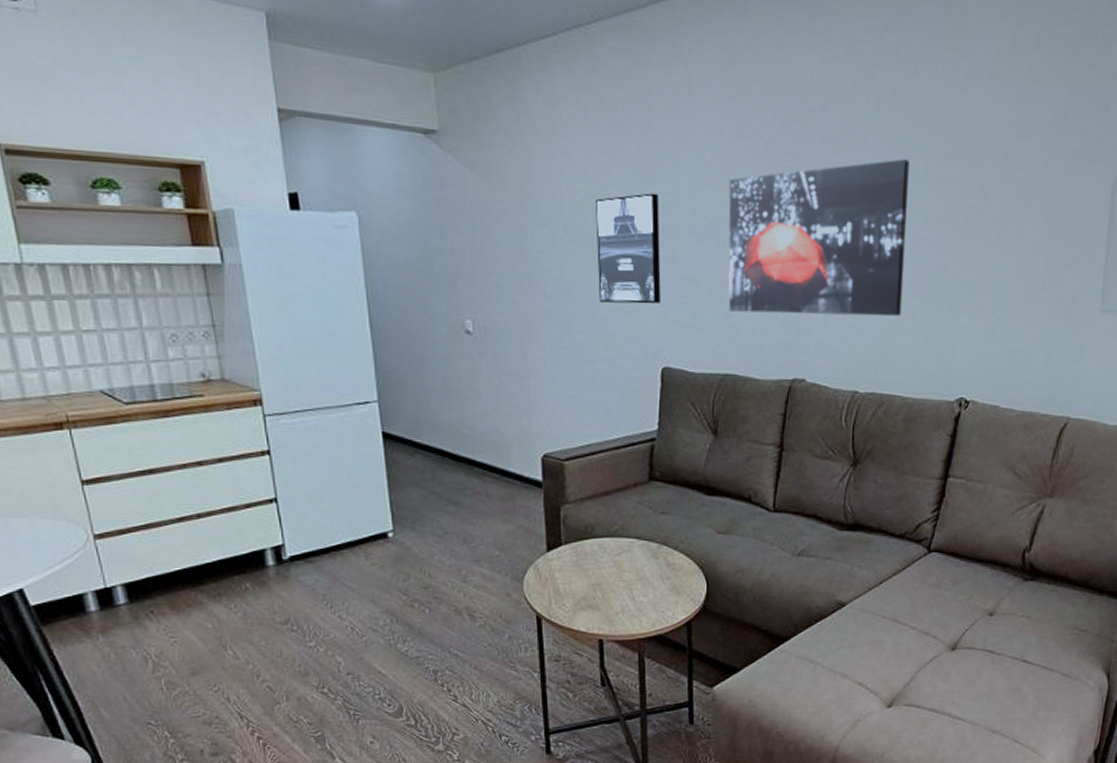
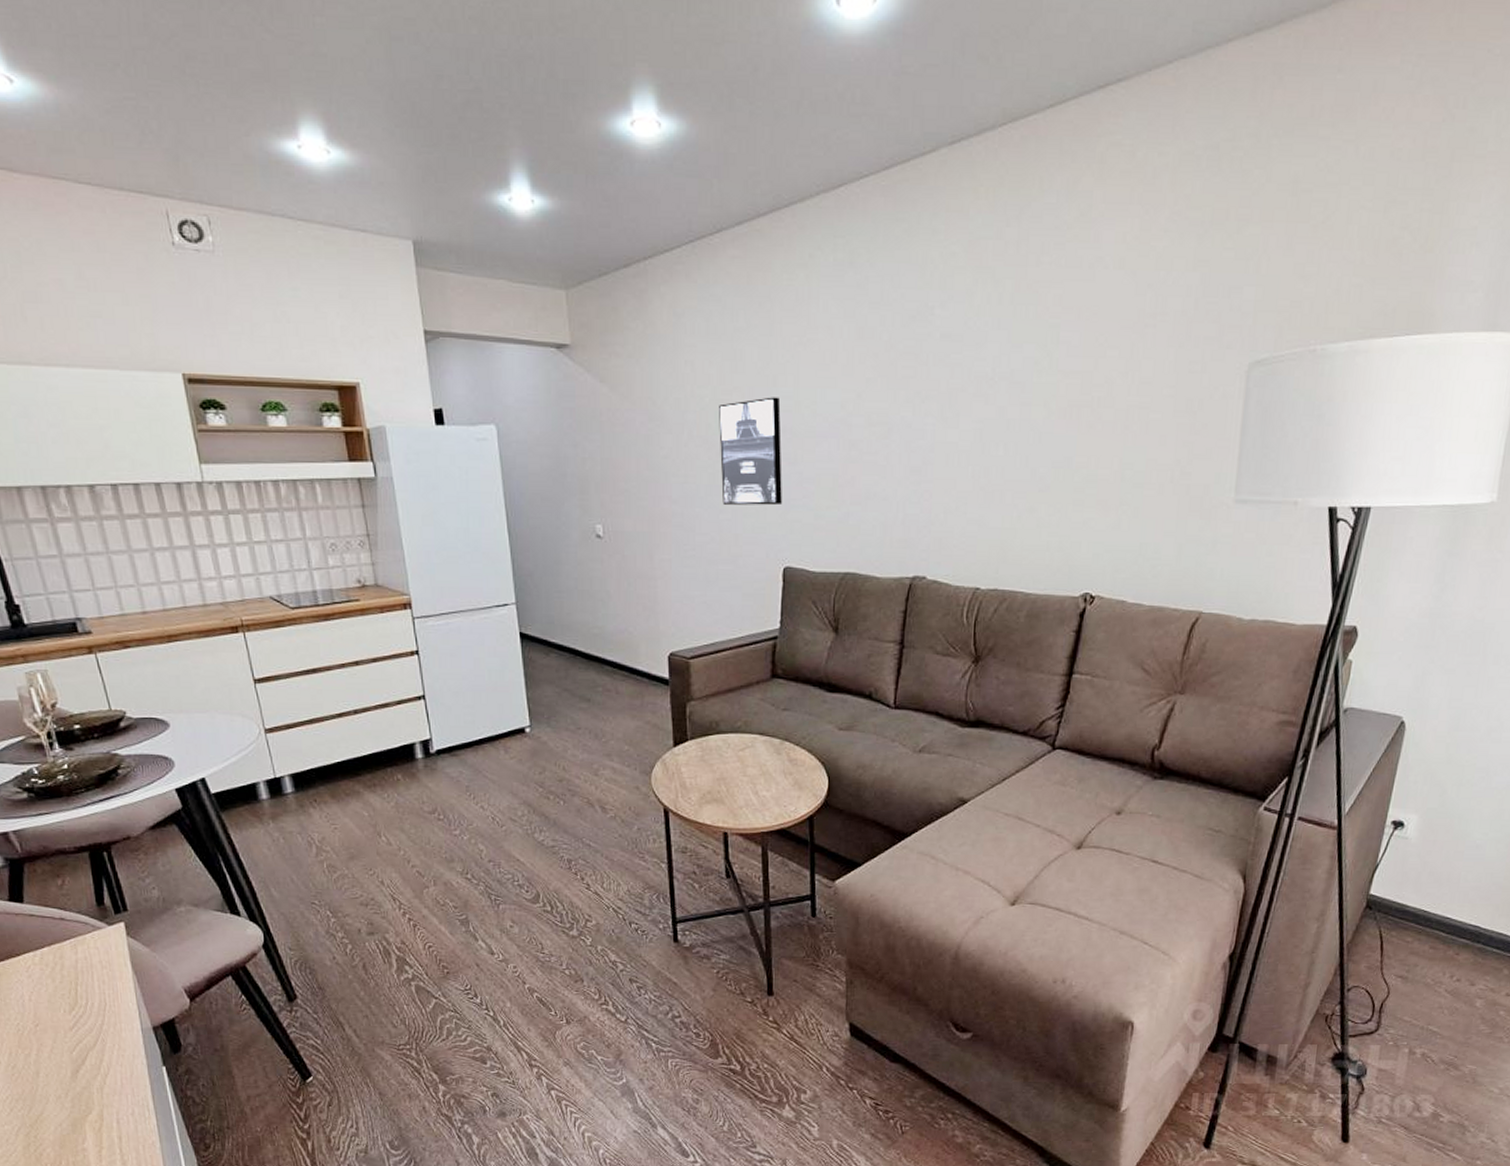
wall art: present [728,159,910,317] -> none [848,353,1032,512]

